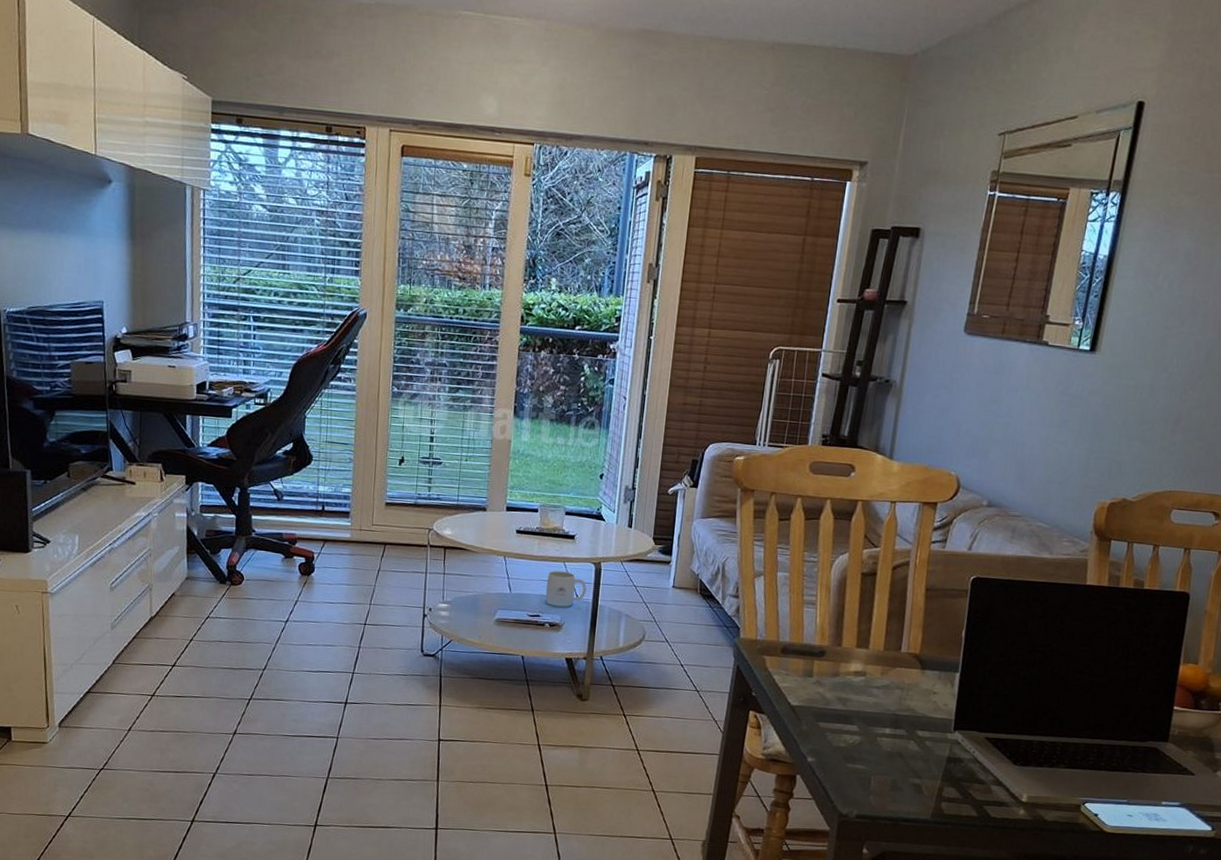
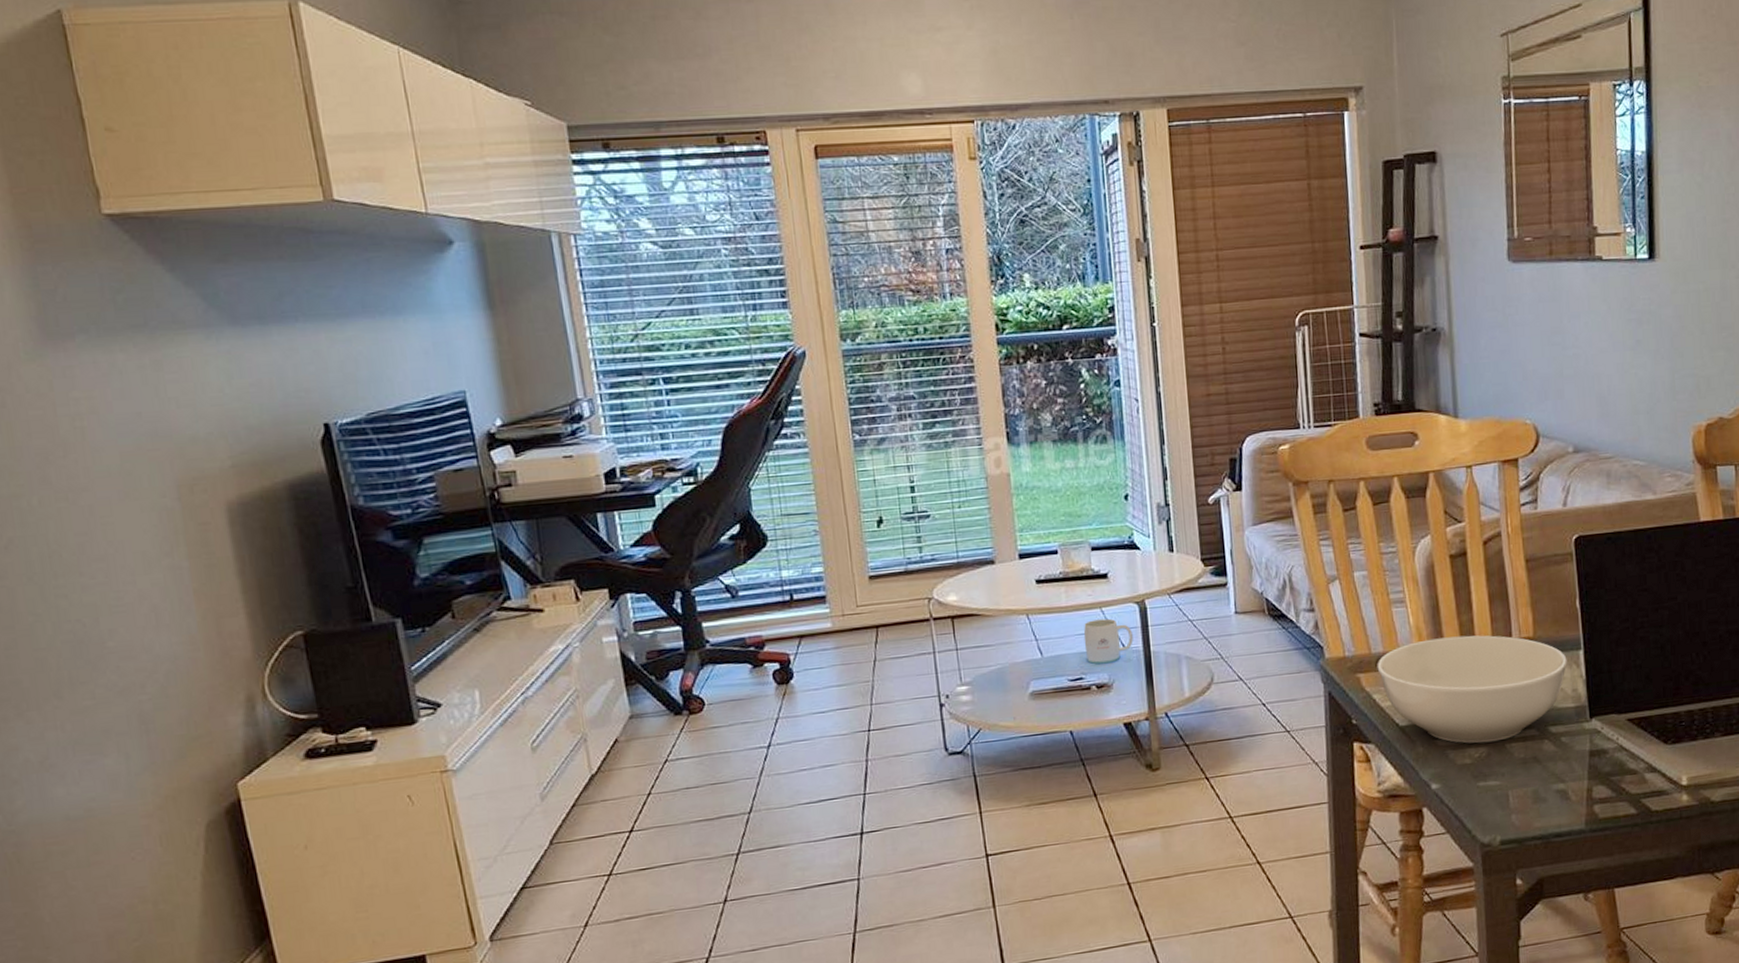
bowl: none [781,639,945,734] -> present [1377,635,1567,744]

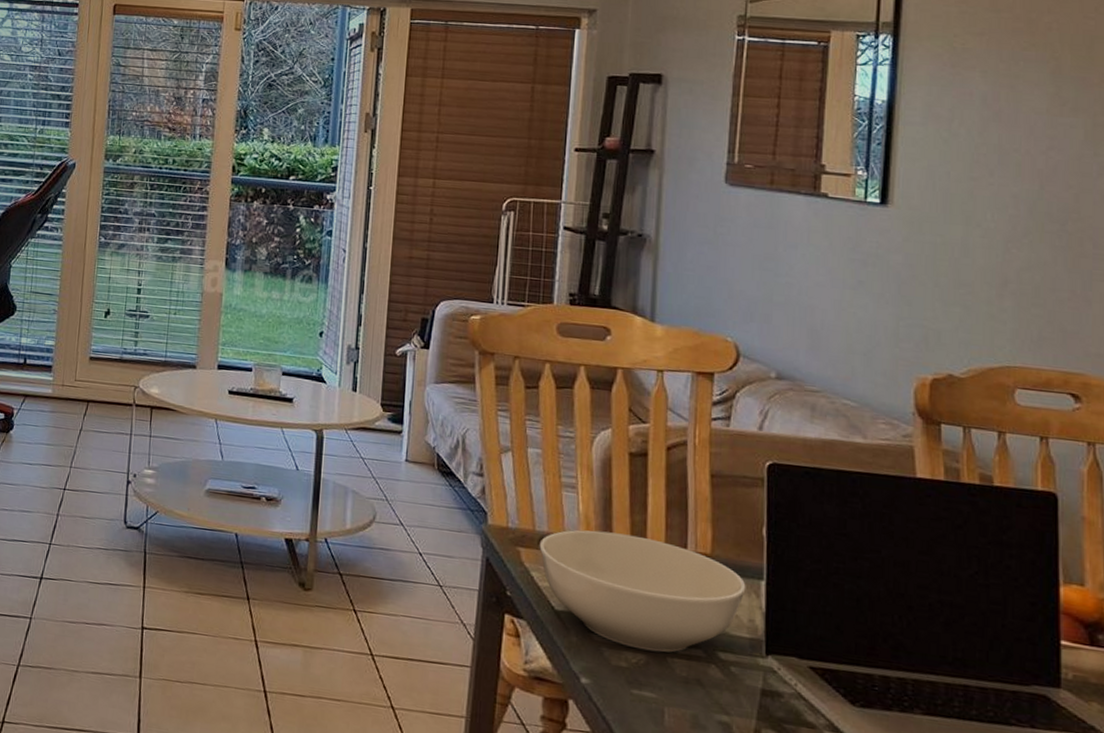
mug: present [1083,618,1133,665] -> none [261,437,307,481]

